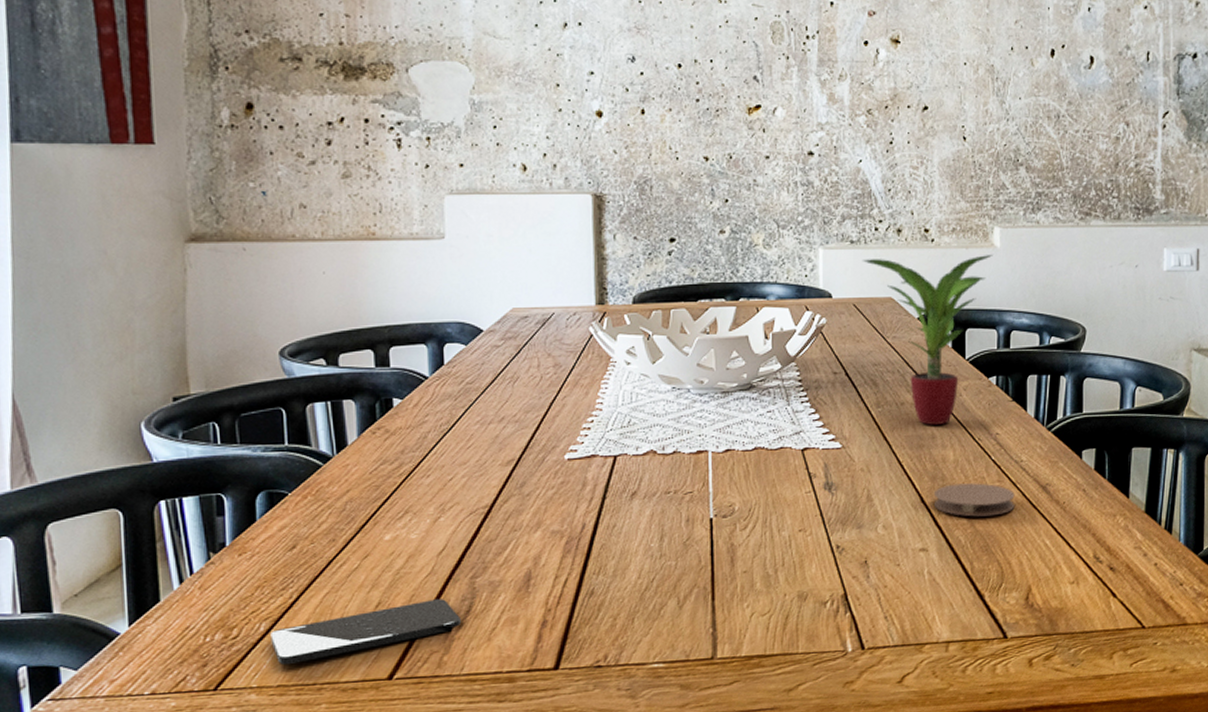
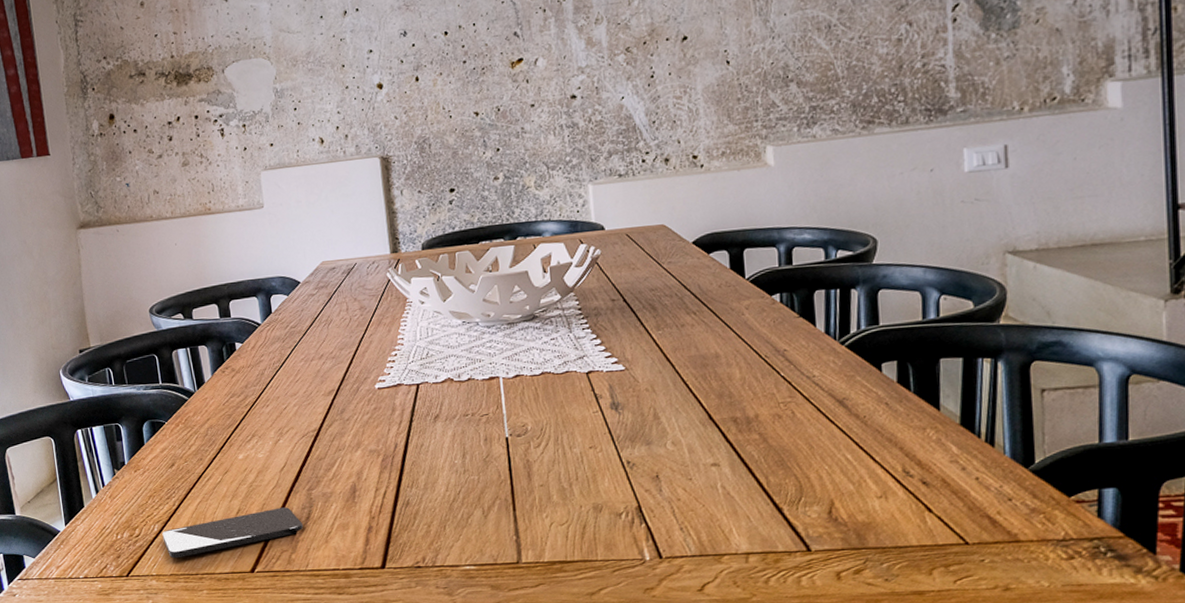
potted plant: present [862,255,993,425] -> none [631,174,767,345]
coaster: present [933,483,1015,517] -> none [722,399,810,432]

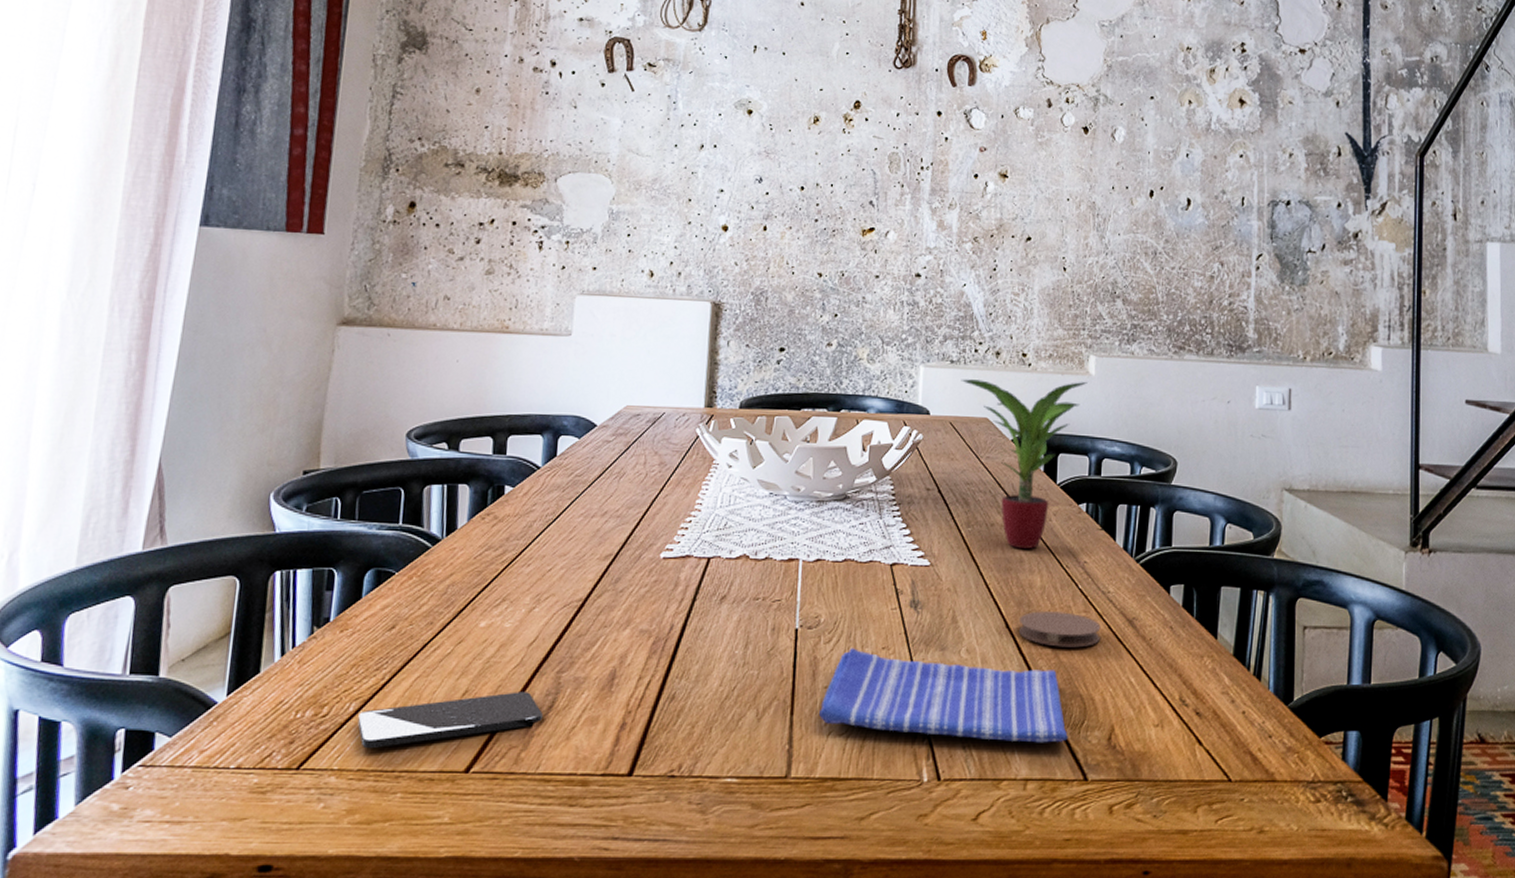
dish towel: none [539,450,786,521] -> present [819,648,1068,743]
potted plant: none [631,174,767,345] -> present [961,379,1088,549]
coaster: none [722,399,810,432] -> present [1018,611,1101,648]

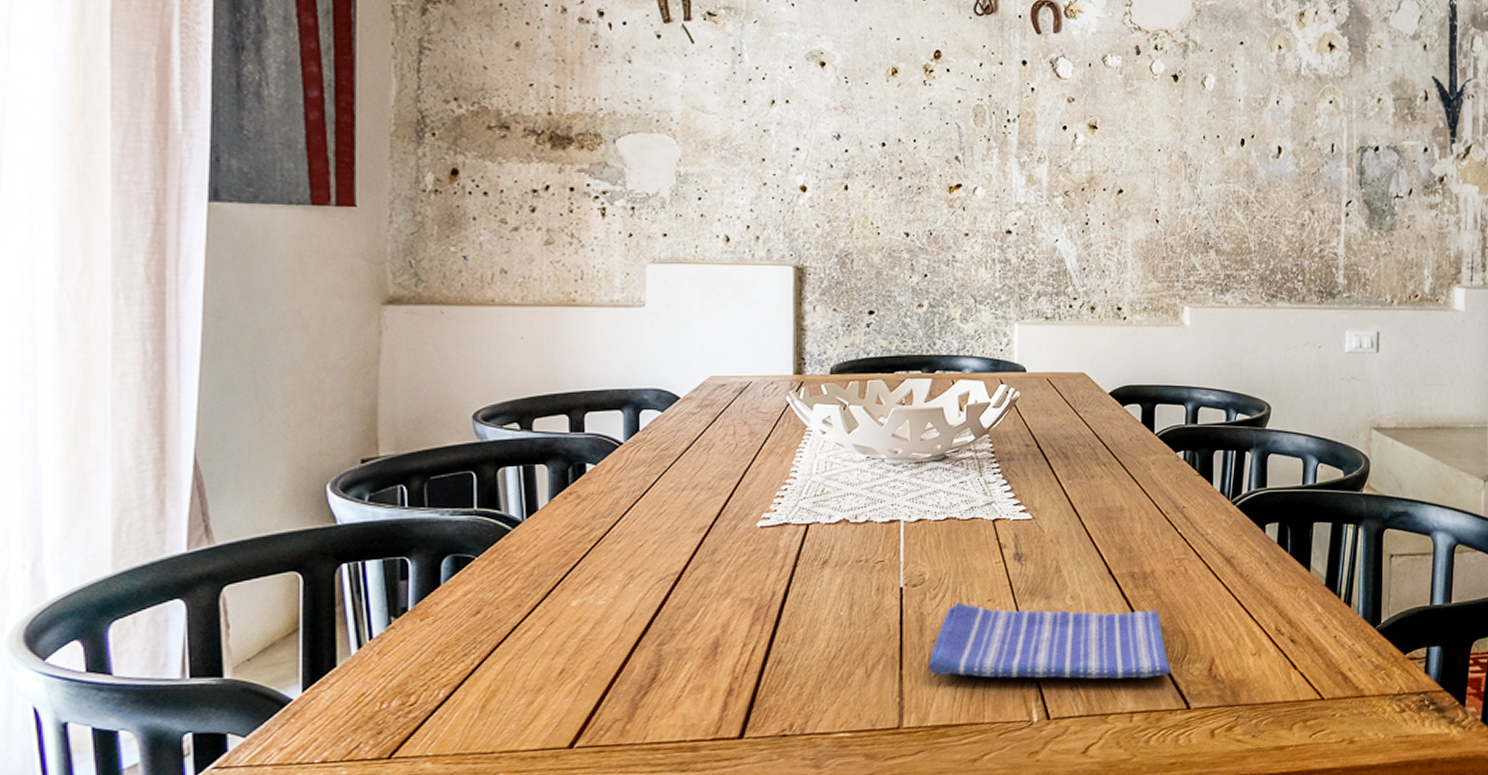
smartphone: present [358,692,543,749] -> none [449,666,645,733]
potted plant: present [961,379,1088,549] -> none [1056,333,1183,498]
coaster: present [1018,611,1101,648] -> none [1120,555,1200,589]

